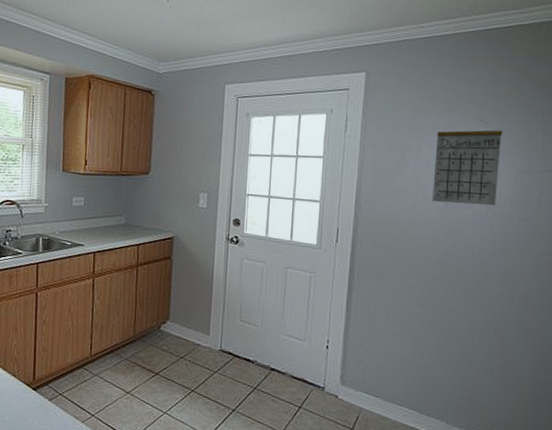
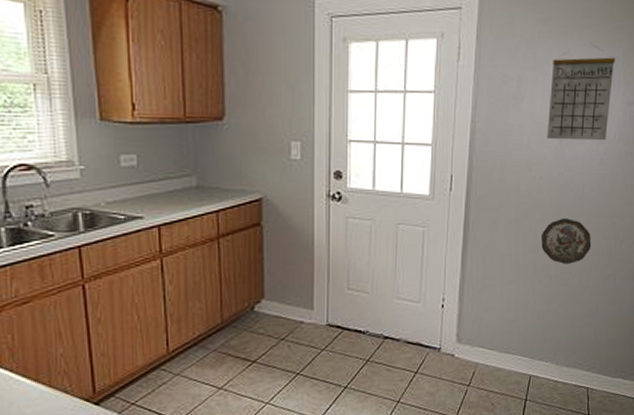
decorative plate: none [428,277,483,322] -> present [541,218,592,264]

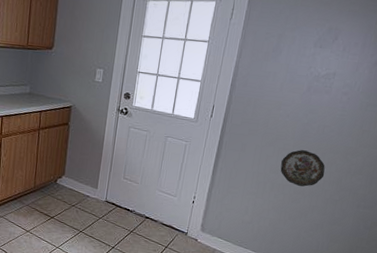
calendar: present [547,42,615,141] -> none [297,12,369,93]

